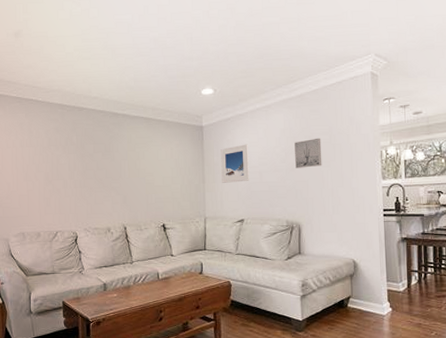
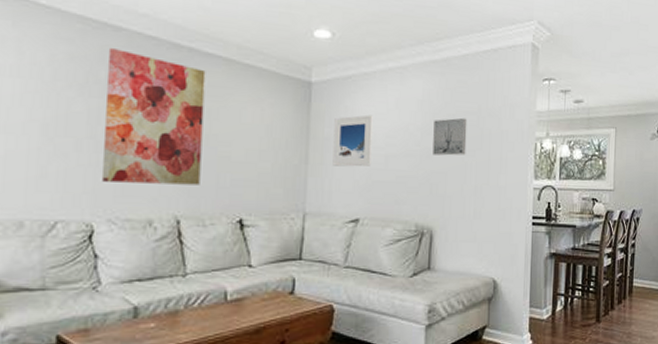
wall art: none [77,121,136,205] -> present [102,48,206,185]

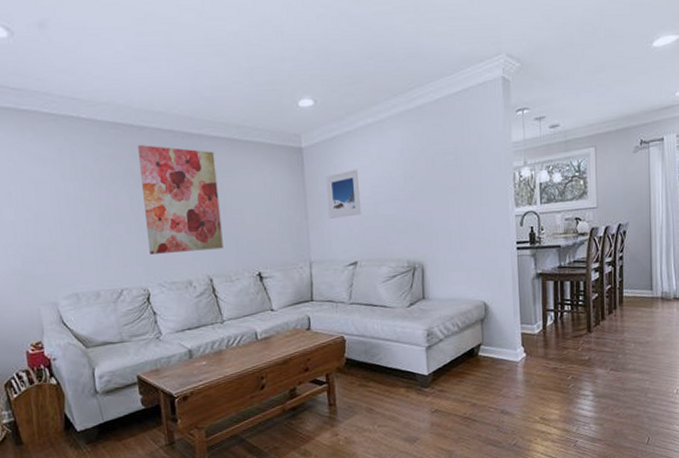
wall art: present [433,117,467,156] -> none [414,159,447,197]

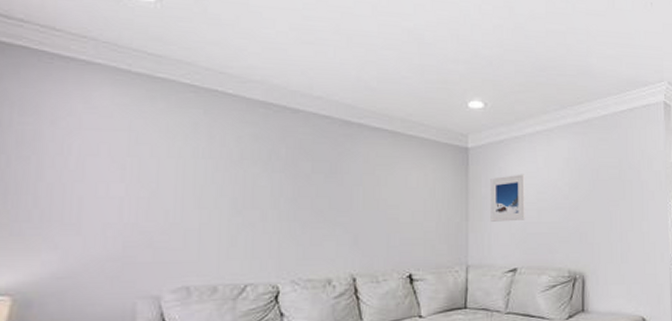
wall art: present [137,145,224,254] -> none [286,128,374,247]

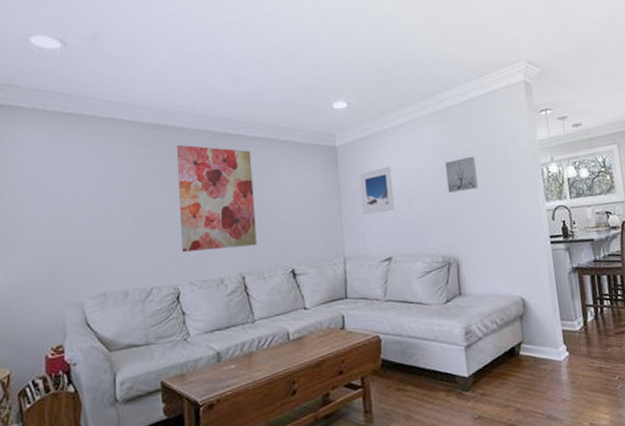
wall art: none [286,128,374,247] -> present [176,145,257,252]
wall art: none [580,172,611,207] -> present [445,156,479,193]

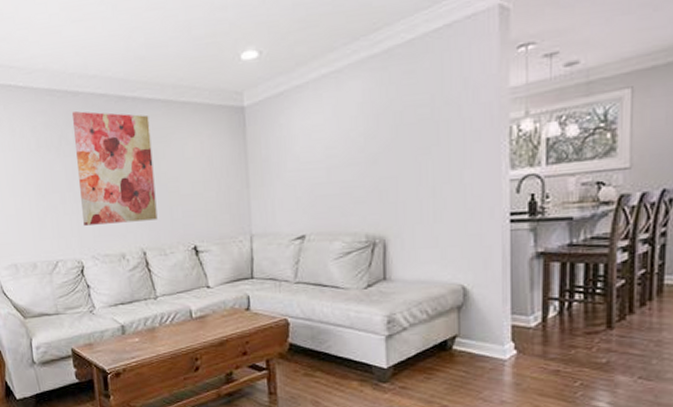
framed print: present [359,166,395,214] -> none [270,128,312,186]
wall art: present [445,156,479,193] -> none [378,112,419,160]

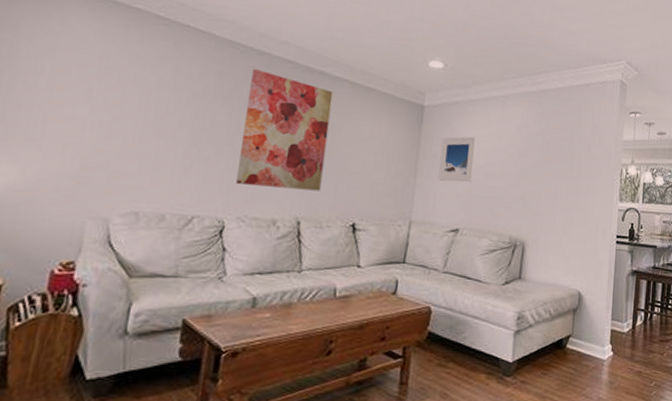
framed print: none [270,128,312,186] -> present [438,136,476,182]

